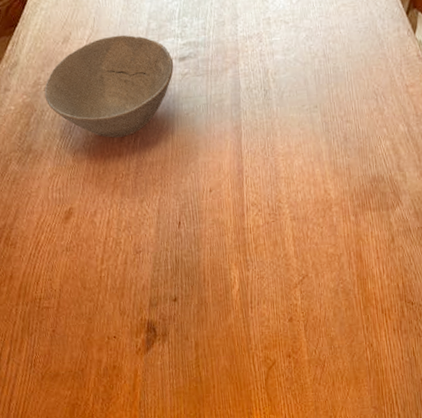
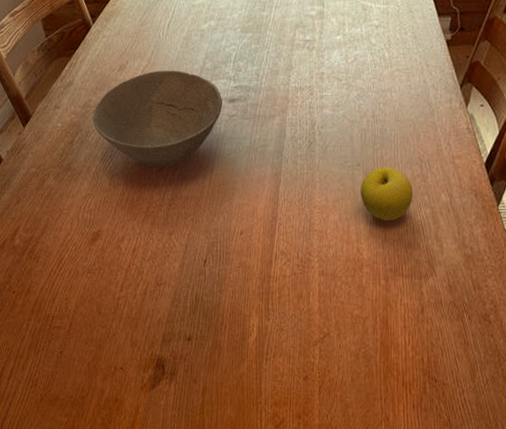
fruit: none [320,104,373,159] -> present [360,167,414,221]

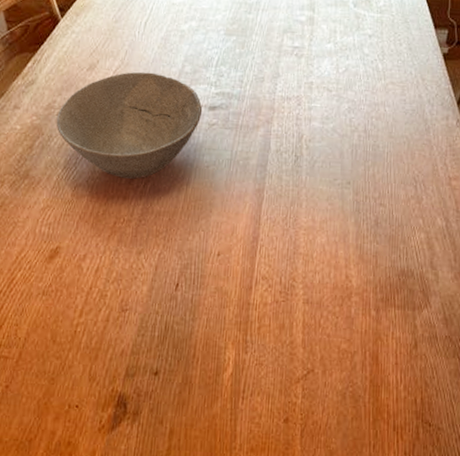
fruit: present [360,167,414,221] -> none [350,186,407,246]

